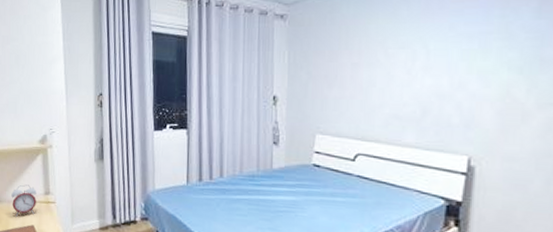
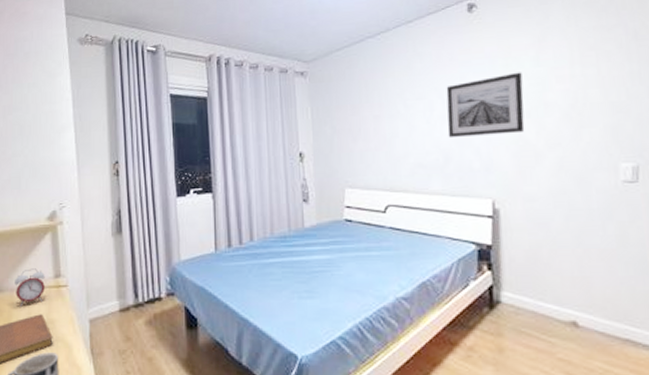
wall art: none [428,24,519,91] -> present [446,72,525,139]

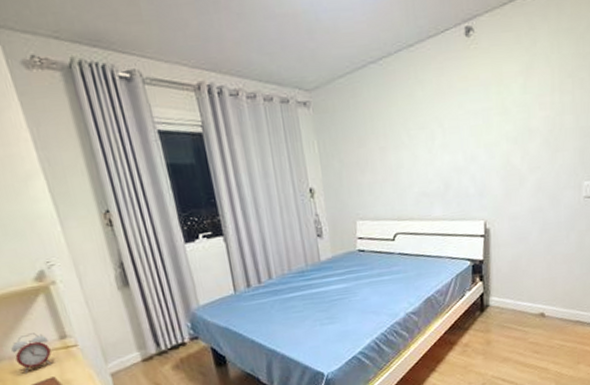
wall art: present [446,72,525,139] -> none [446,99,512,167]

